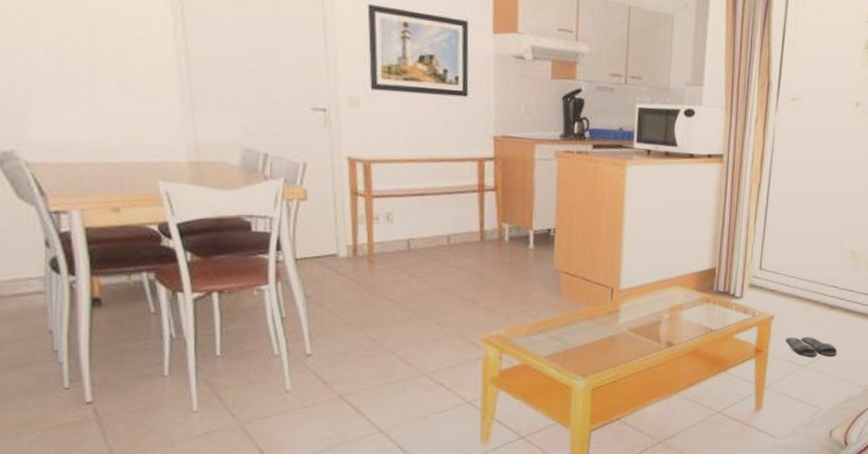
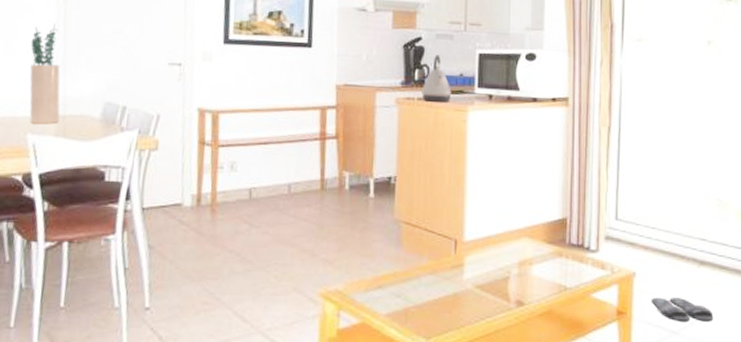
vase: none [149,58,194,172] -> present [29,23,61,125]
kettle: none [581,108,611,157] -> present [422,55,452,103]

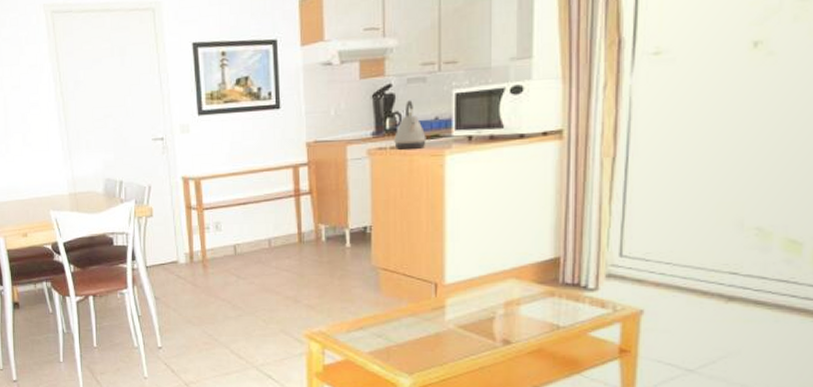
vase: present [29,23,61,125] -> none [41,114,72,202]
slippers: present [652,297,714,322] -> none [663,335,743,360]

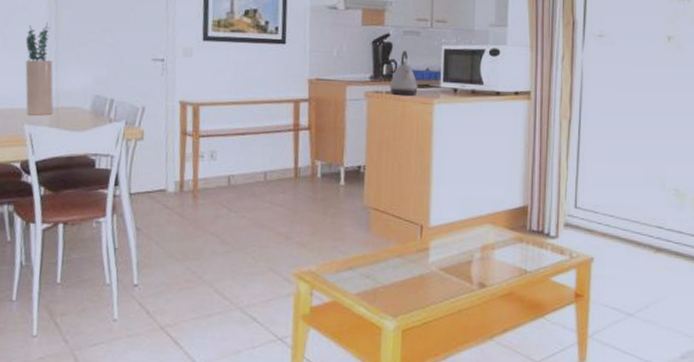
vase: none [41,114,72,202] -> present [25,21,54,116]

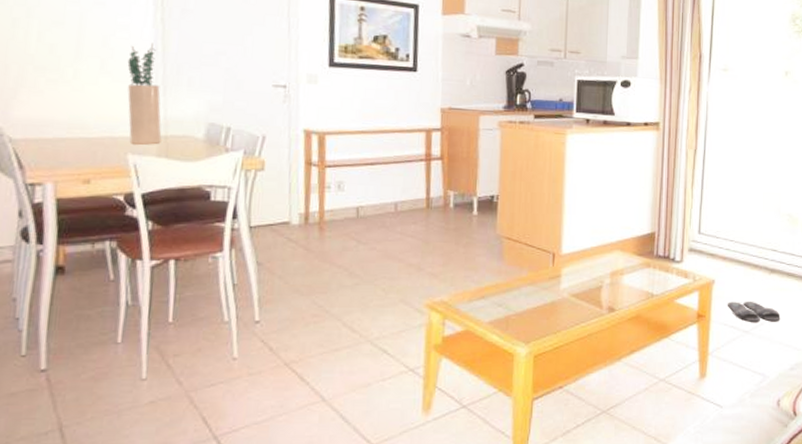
kettle: present [390,50,418,97] -> none [523,80,551,127]
slippers: none [609,281,668,305] -> present [728,302,780,322]

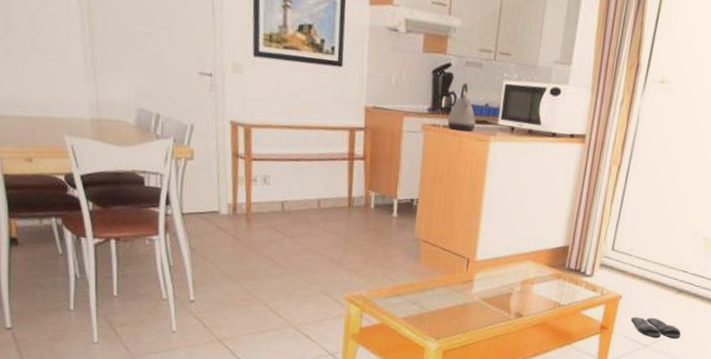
vase: present [127,42,162,145] -> none [56,20,95,128]
kettle: none [523,80,551,127] -> present [447,83,476,132]

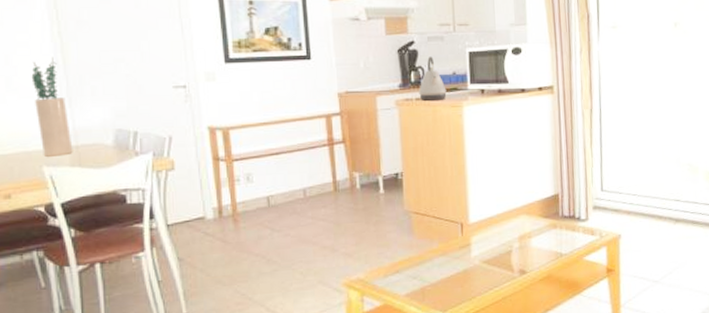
vase: none [56,20,95,128] -> present [31,56,73,157]
slippers: present [631,317,681,339] -> none [636,252,689,272]

